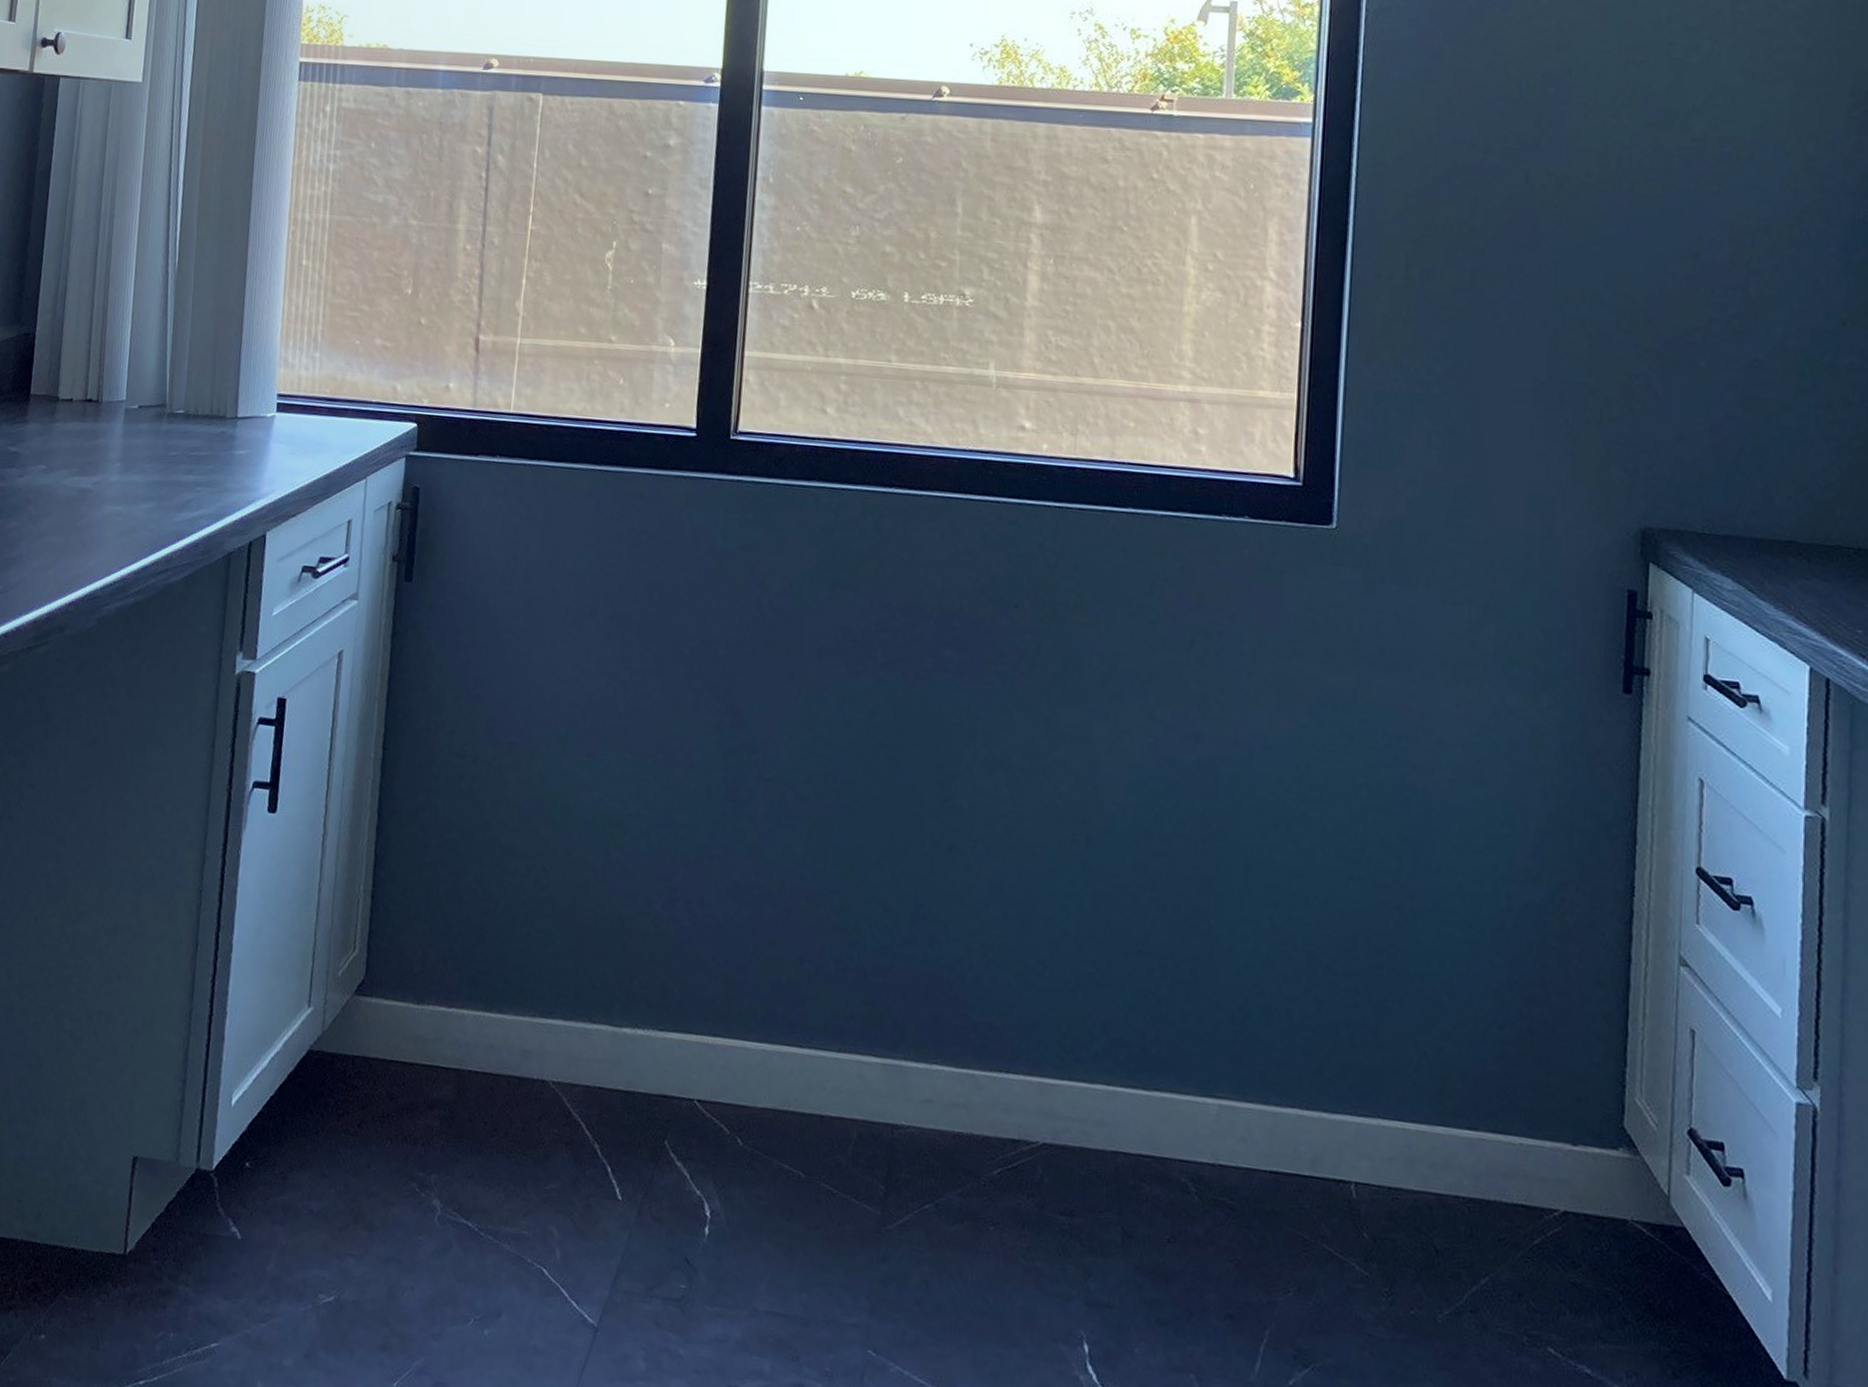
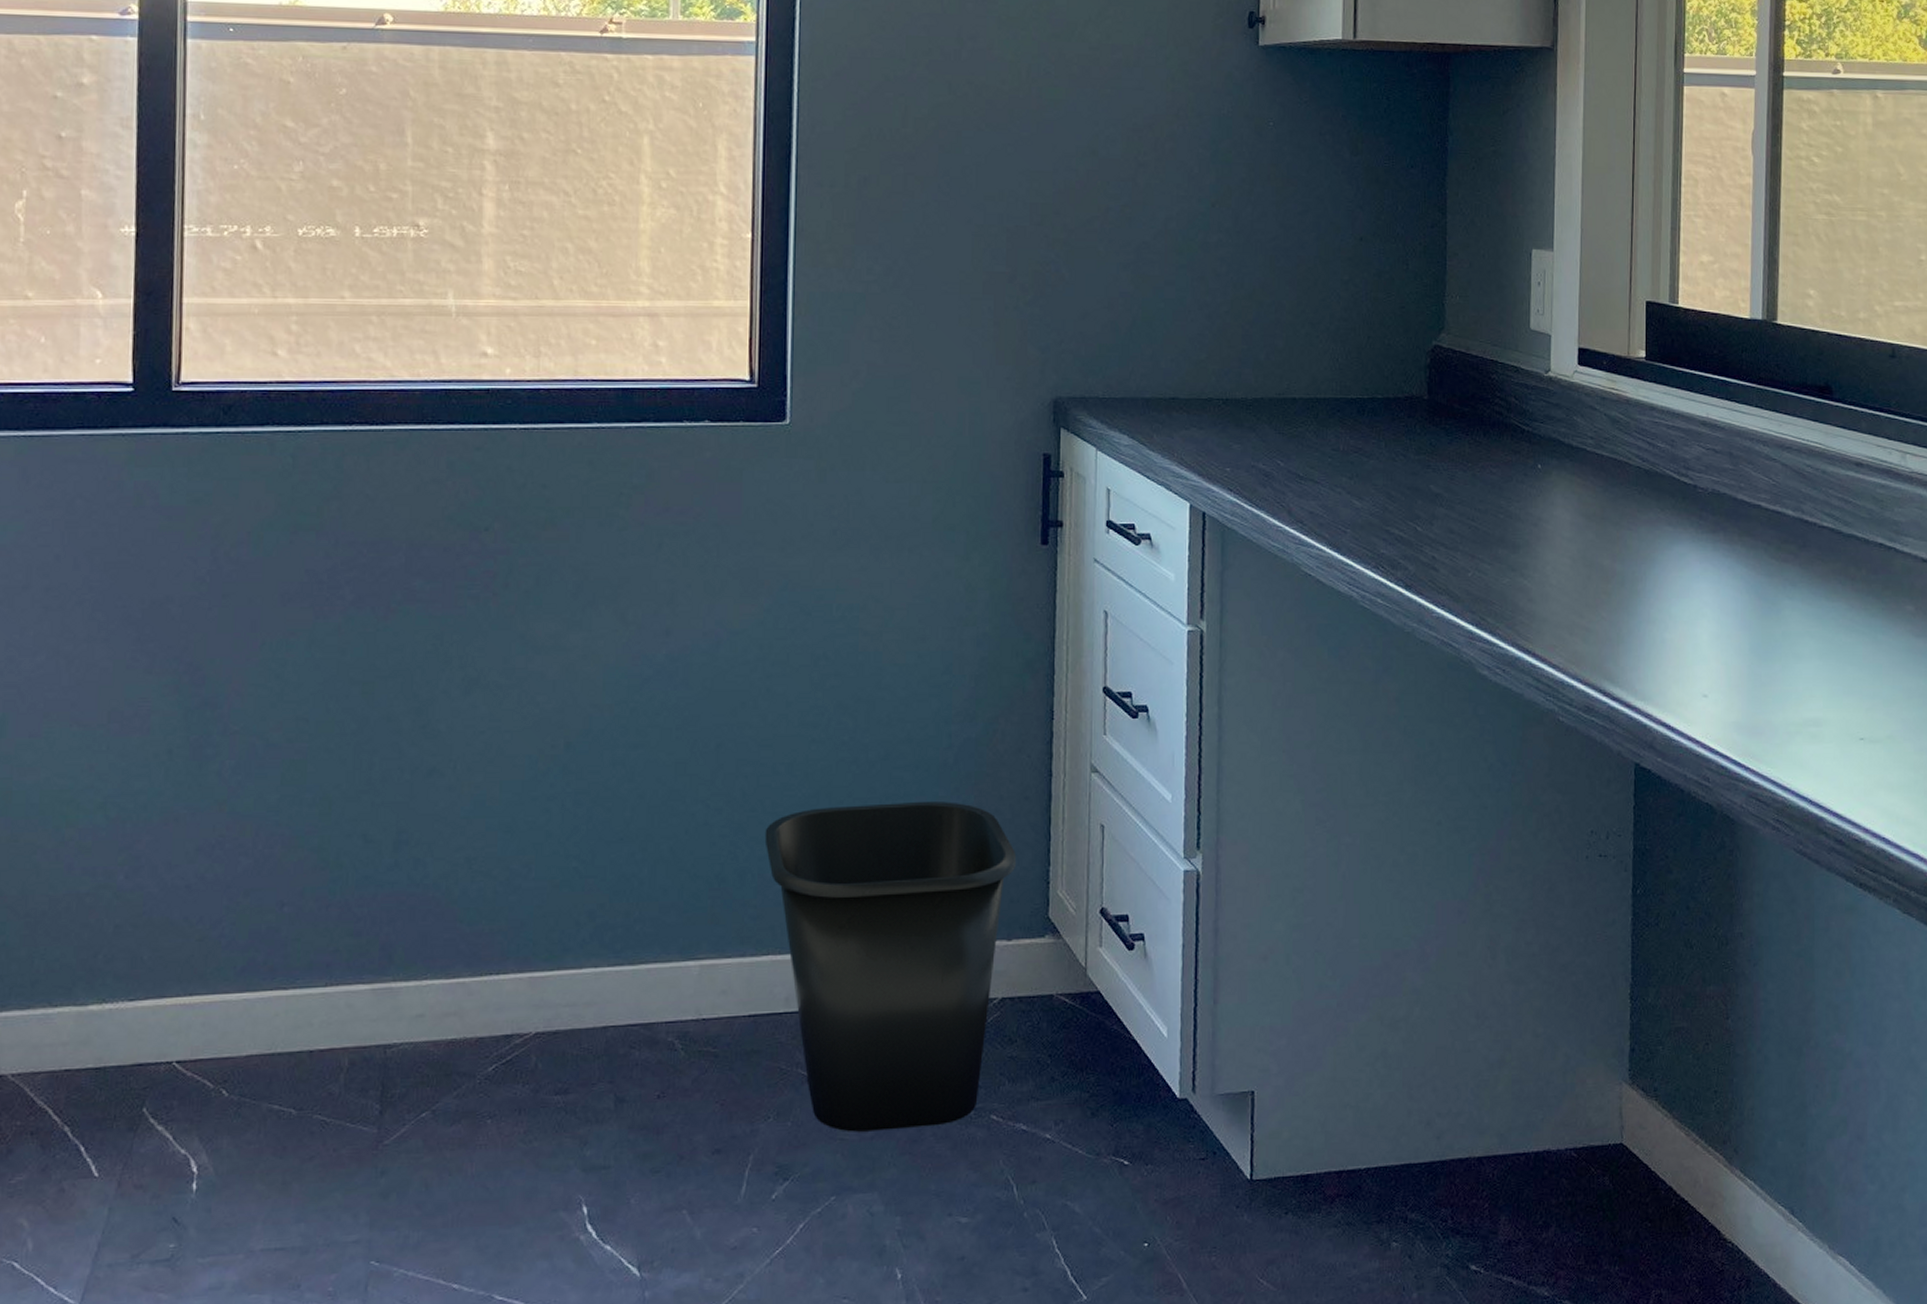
waste bin: none [1294,953,1586,1346] -> present [764,801,1017,1132]

